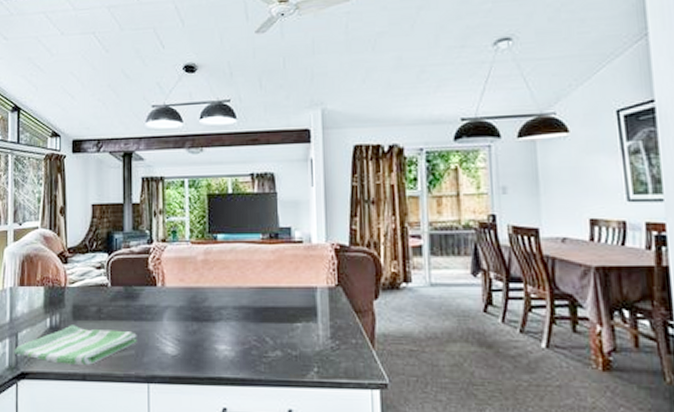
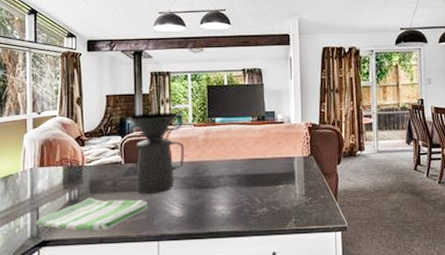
coffee maker: none [117,226,180,324] -> present [129,112,185,194]

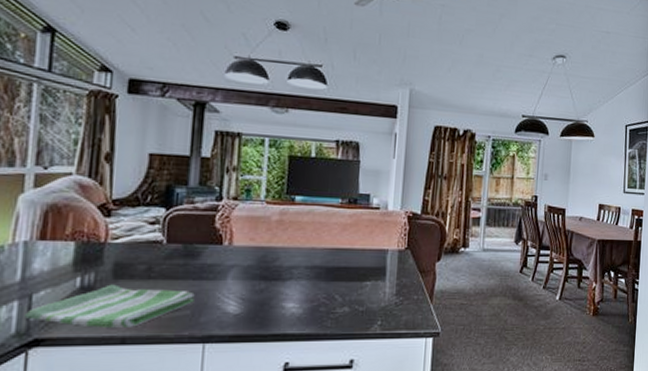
coffee maker: present [129,112,185,194] -> none [179,181,253,284]

